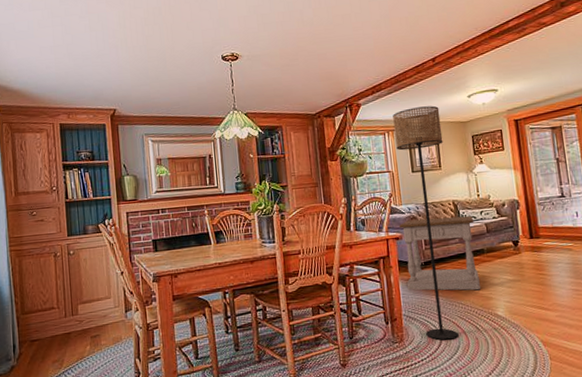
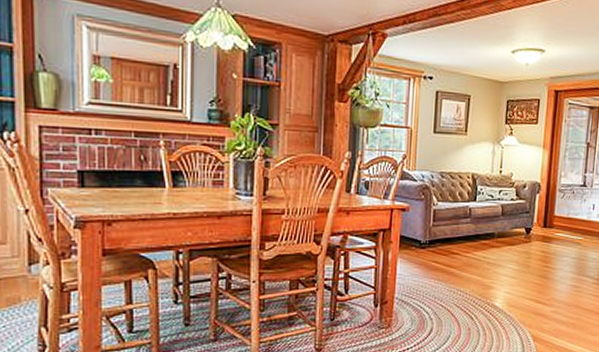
floor lamp: present [393,105,459,340] -> none [417,52,478,329]
side table: present [398,215,481,291] -> none [405,190,491,278]

